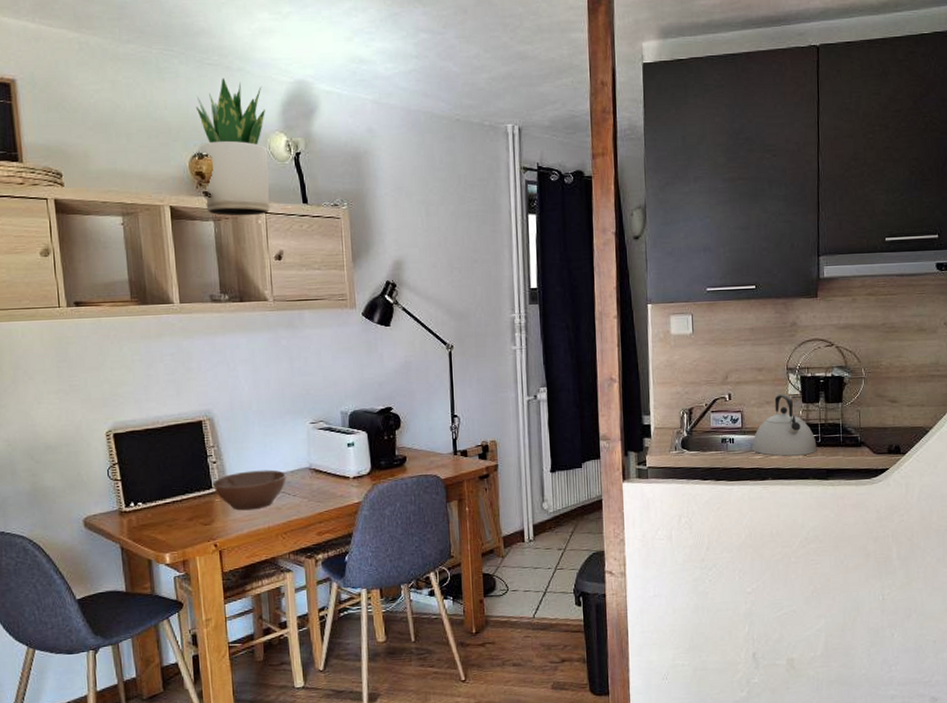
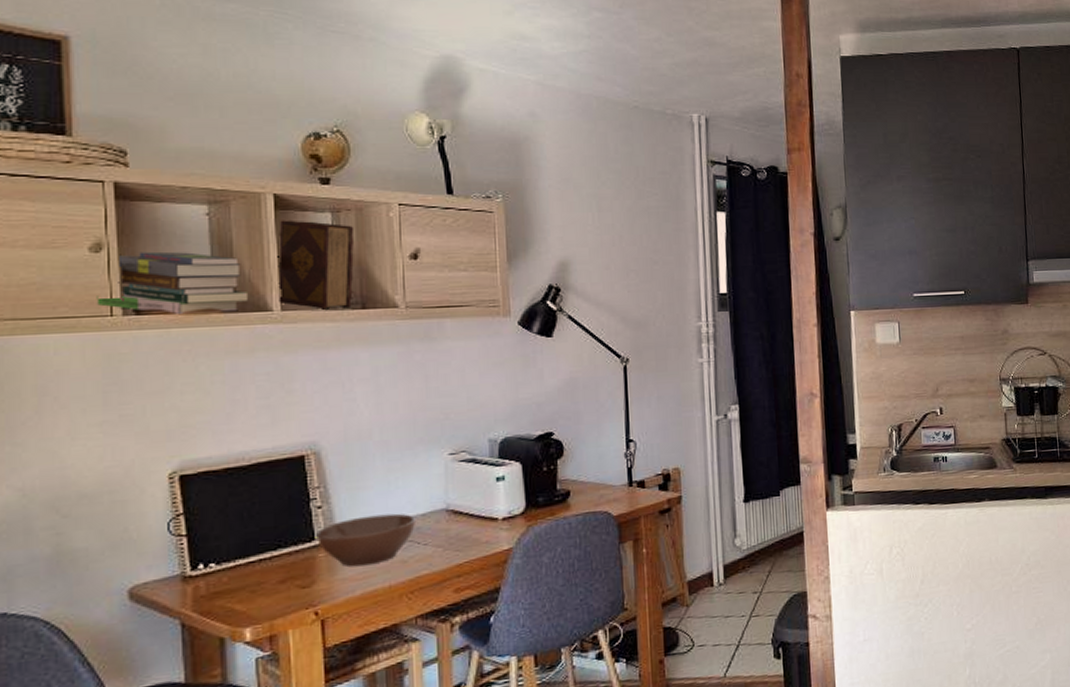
books: none [48,255,155,307] -> present [96,251,247,316]
diary: none [175,228,233,302] -> present [278,220,354,310]
planter: present [195,78,270,216] -> none [313,48,406,208]
kettle: present [752,394,817,456] -> none [966,406,1035,475]

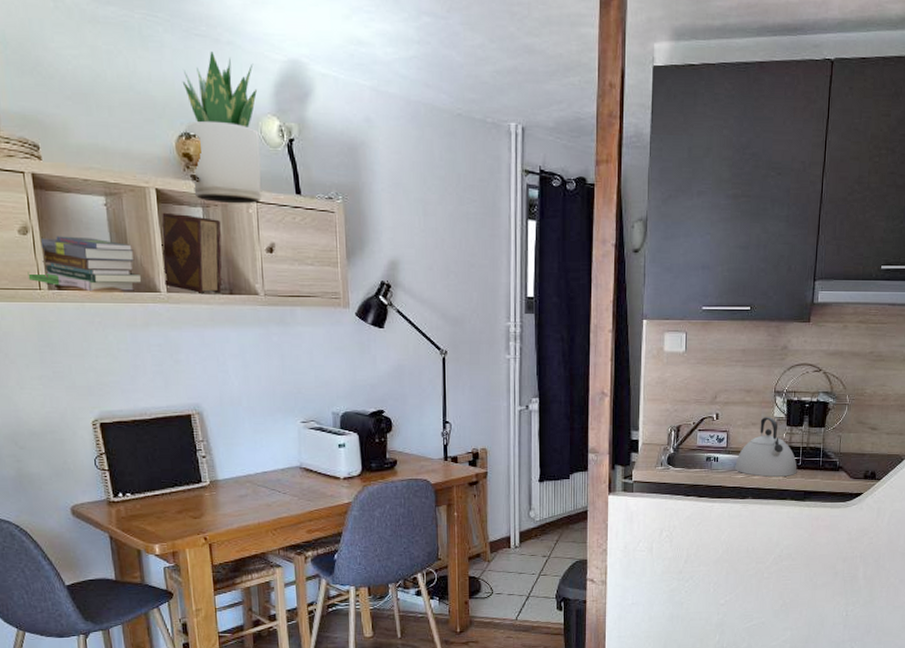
planter: none [313,48,406,208] -> present [182,51,262,204]
bowl: present [316,513,415,567] -> none [202,467,277,506]
kettle: none [966,406,1035,475] -> present [735,416,797,477]

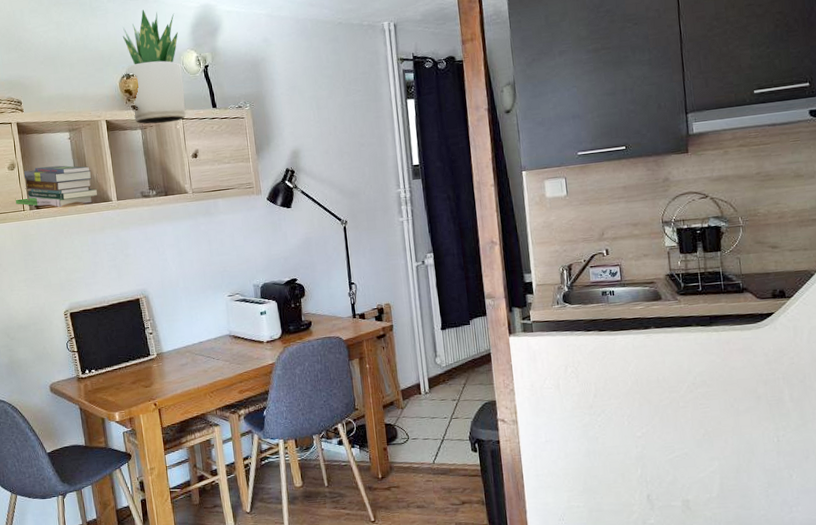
diary: present [161,212,222,293] -> none [111,137,159,198]
kettle: present [735,416,797,477] -> none [632,246,699,306]

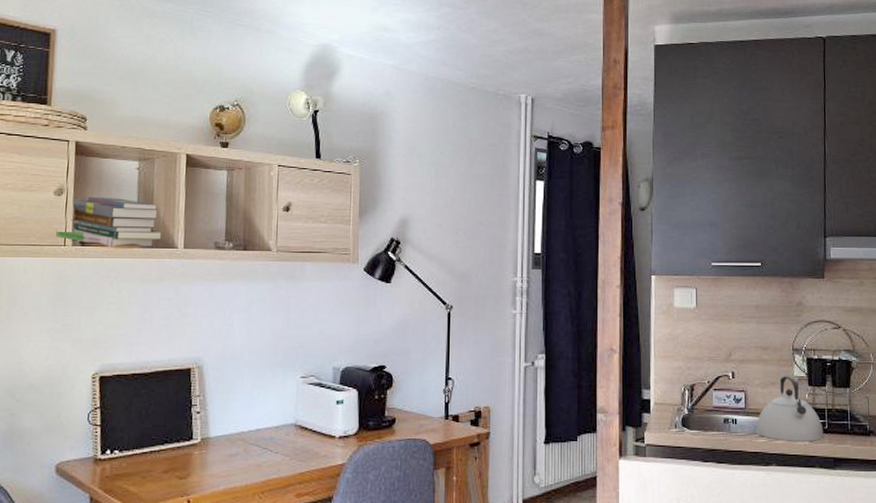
planter: present [122,10,186,125] -> none [220,38,289,168]
kettle: none [632,246,699,306] -> present [755,375,824,441]

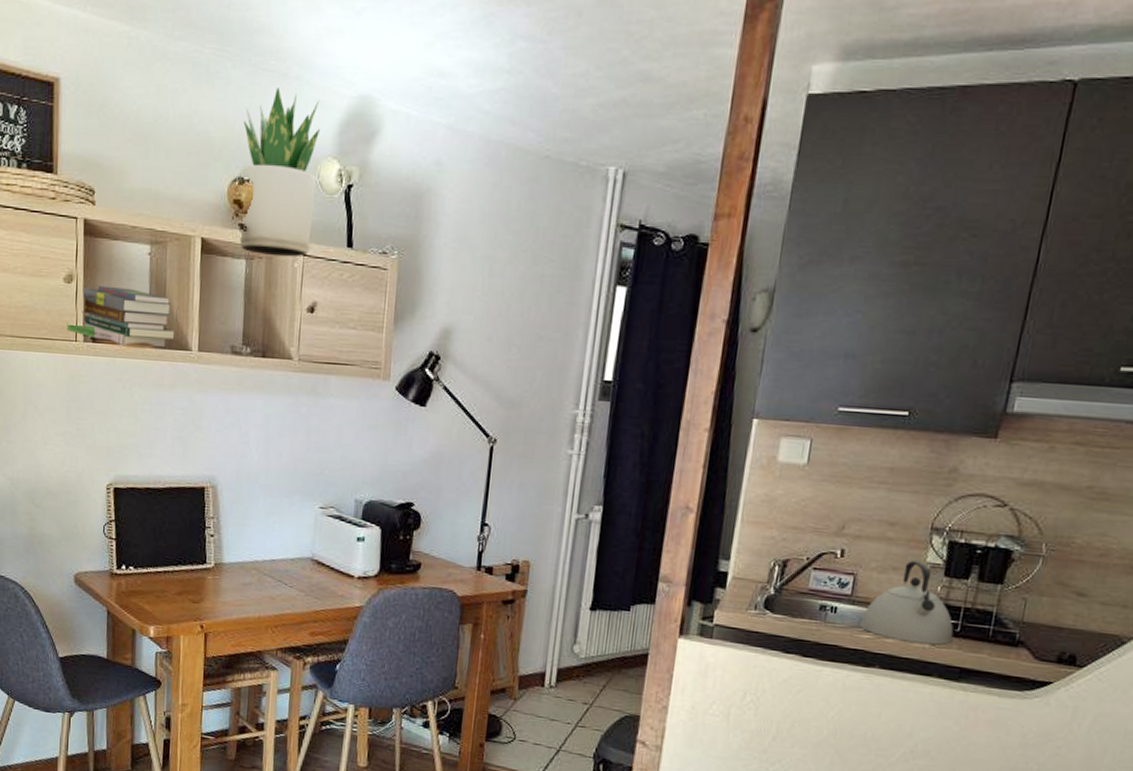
planter: none [220,38,289,168] -> present [239,88,320,258]

